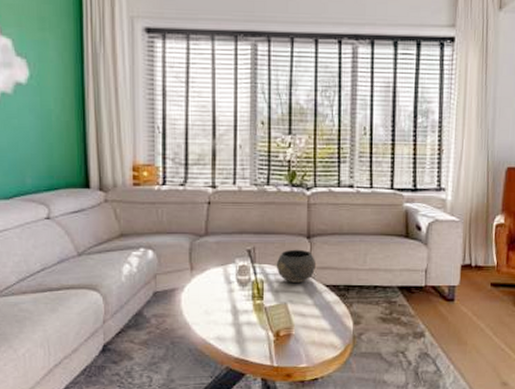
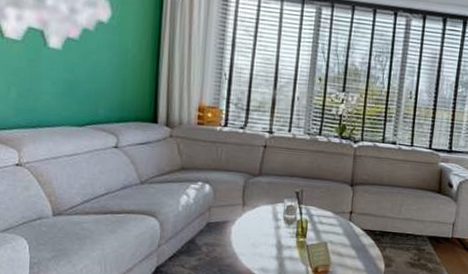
bowl: present [276,249,315,283] -> none [320,194,356,225]

